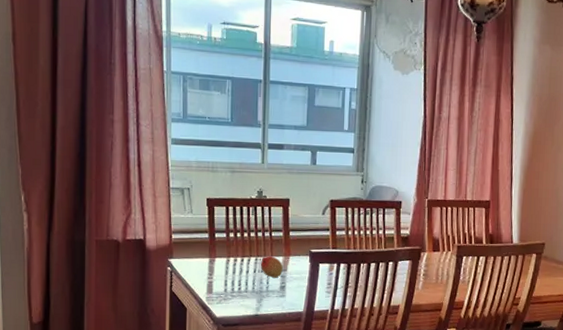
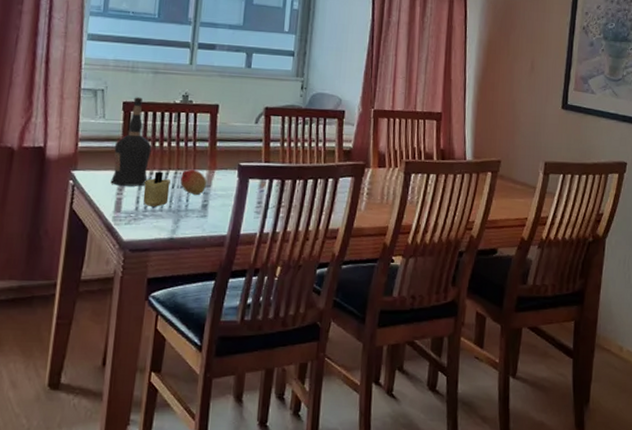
liquor bottle: none [202,194,234,272] -> present [110,97,152,187]
candle: none [230,258,252,288] -> present [143,171,171,207]

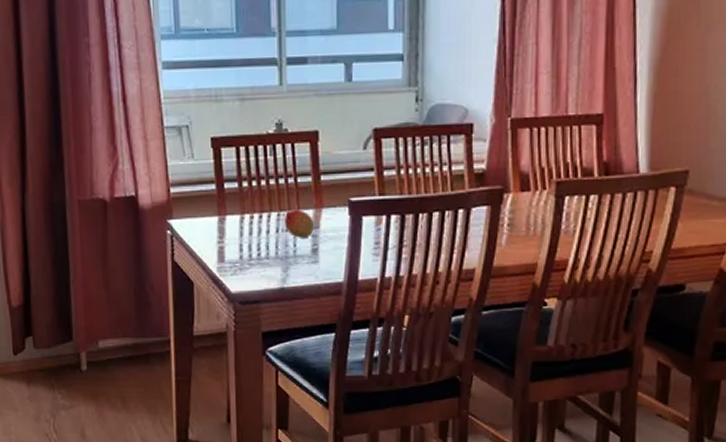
liquor bottle: present [110,97,152,187] -> none [208,130,249,233]
candle: present [143,171,171,207] -> none [246,214,274,254]

